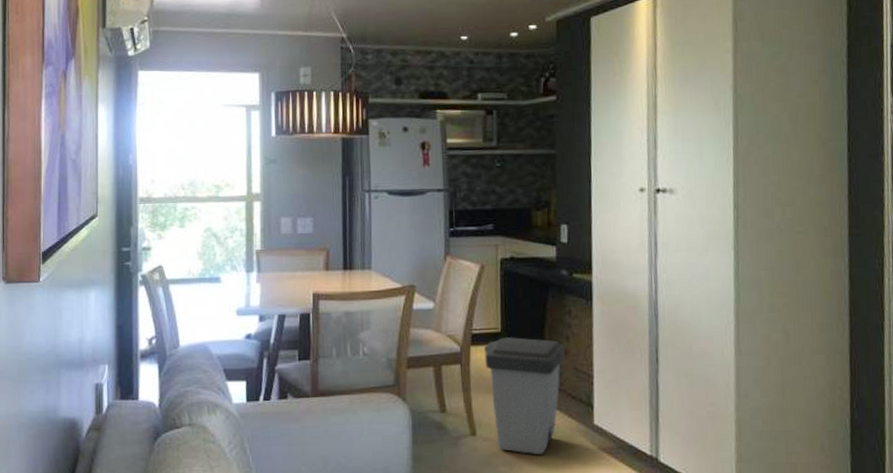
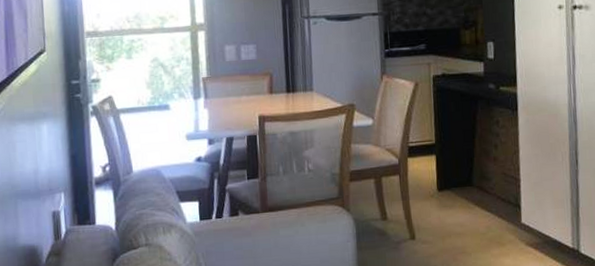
trash can: present [484,337,566,454] -> none [421,147,495,253]

